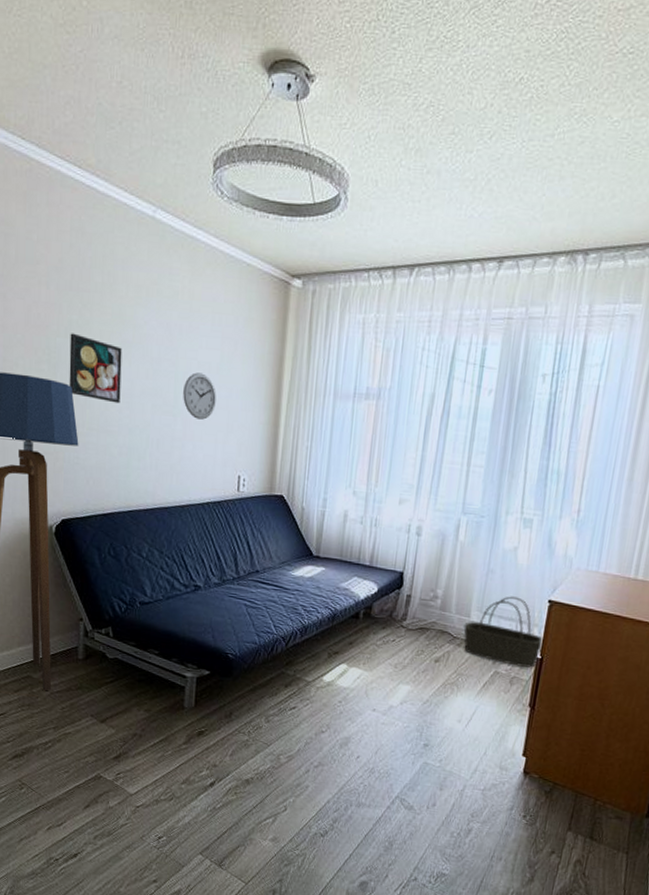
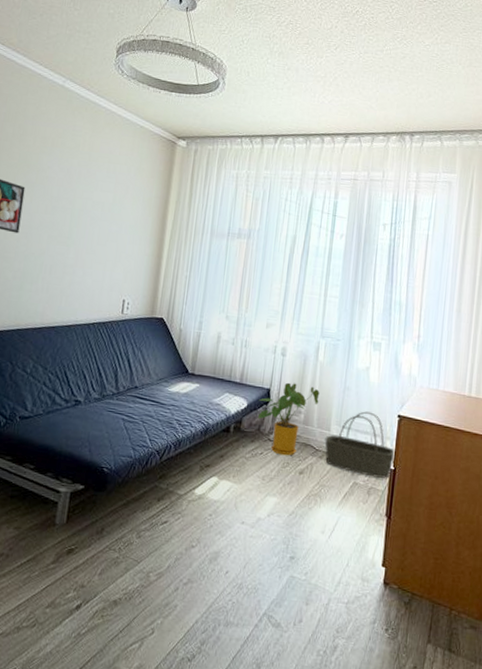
wall clock: present [183,372,216,420] -> none [77,210,108,250]
house plant: none [390,565,460,644] -> present [258,382,320,456]

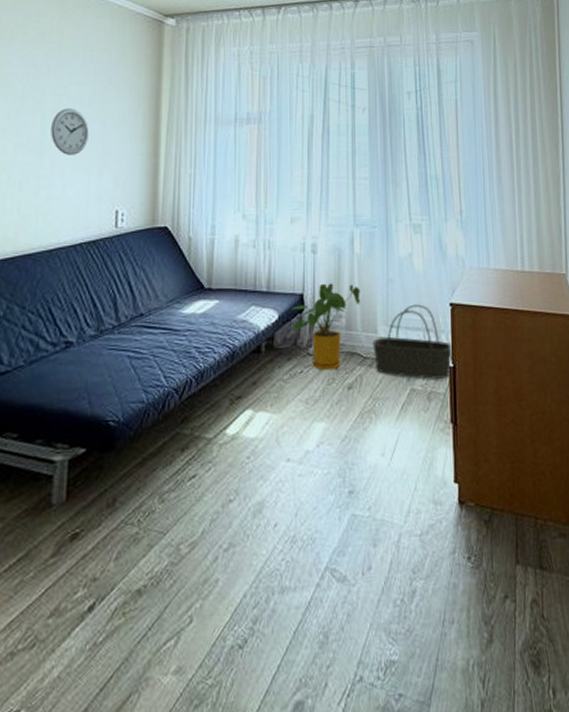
wall clock: none [77,210,108,250] -> present [51,108,89,155]

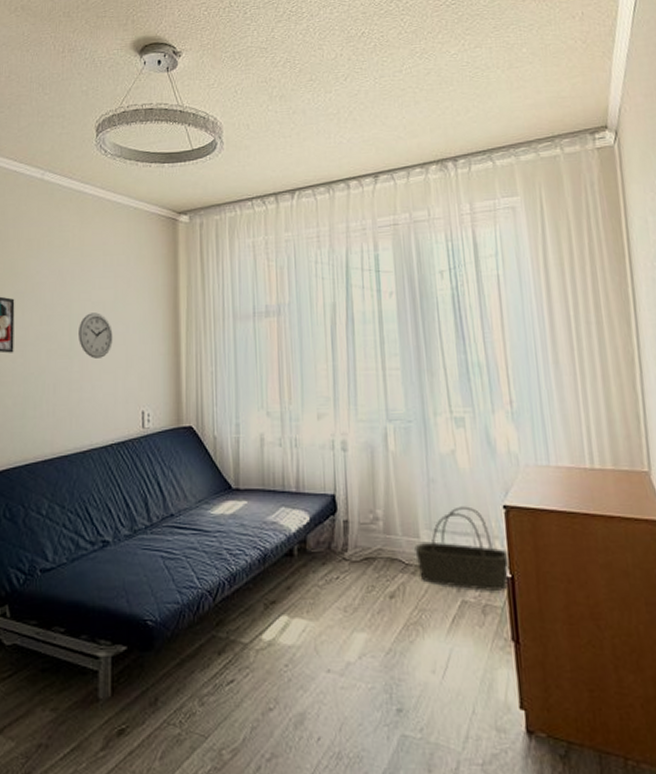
house plant: present [292,283,360,371] -> none [323,483,399,577]

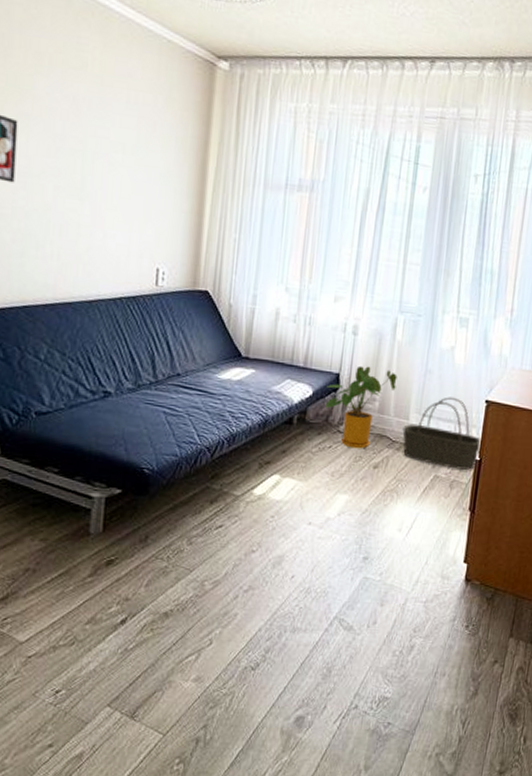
wall clock: present [79,312,113,359] -> none [92,153,132,205]
house plant: none [323,483,399,577] -> present [326,365,397,449]

